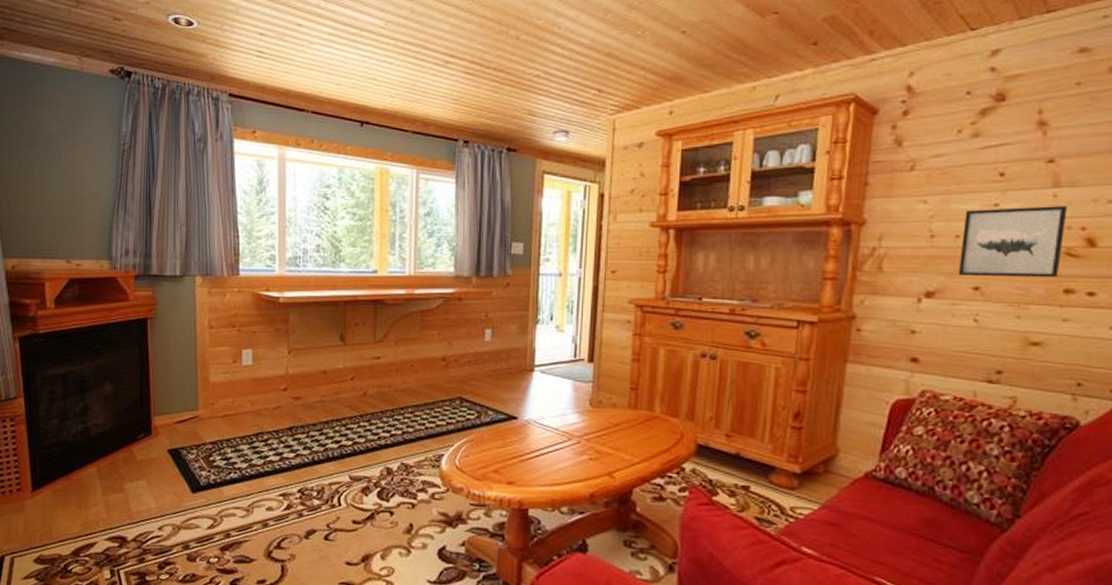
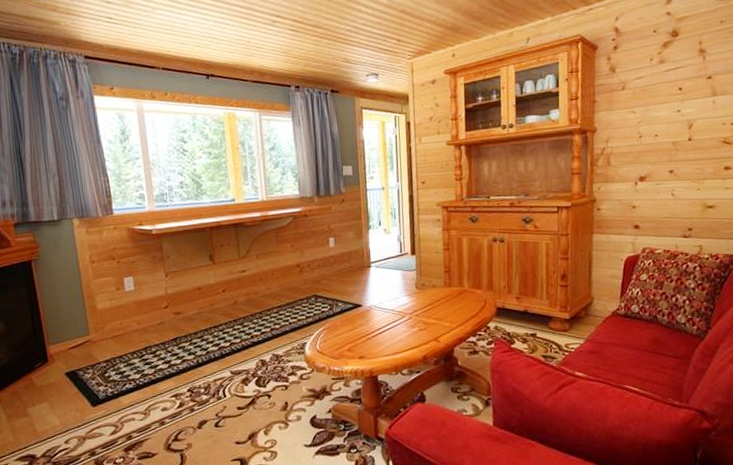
wall art: present [958,206,1067,278] -> none [659,109,722,164]

